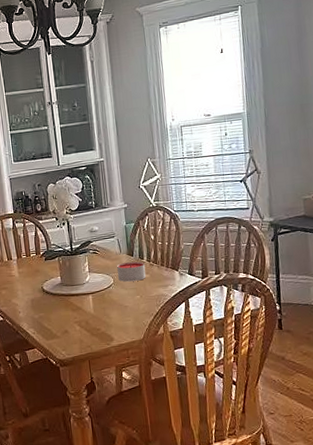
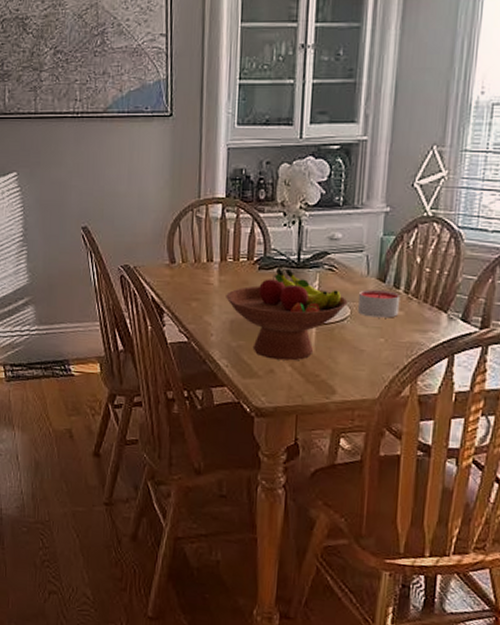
fruit bowl: none [25,256,111,323] -> present [226,267,348,361]

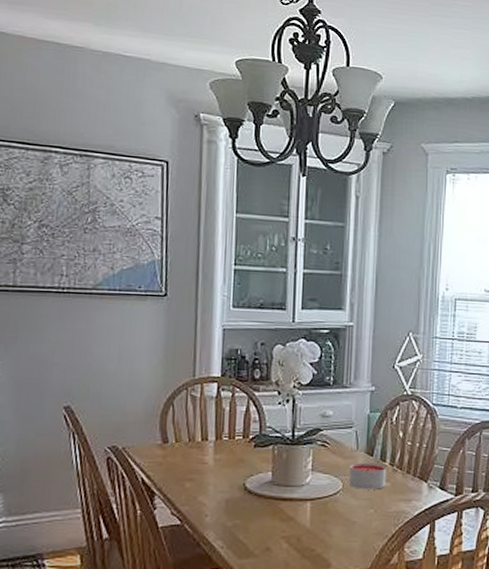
fruit bowl: present [226,267,348,361] -> none [221,445,340,537]

